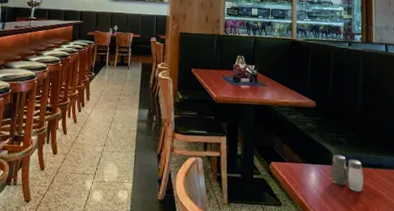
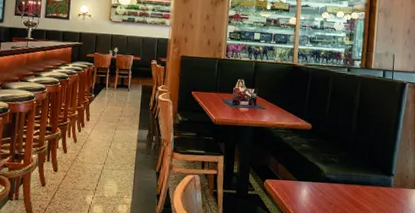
salt and pepper shaker: present [331,155,364,191] -> none [321,173,352,206]

